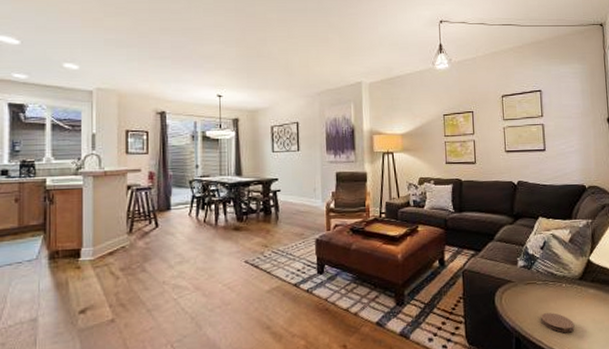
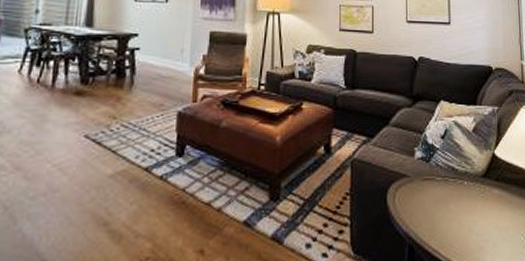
coaster: present [541,312,575,333] -> none [439,216,476,242]

